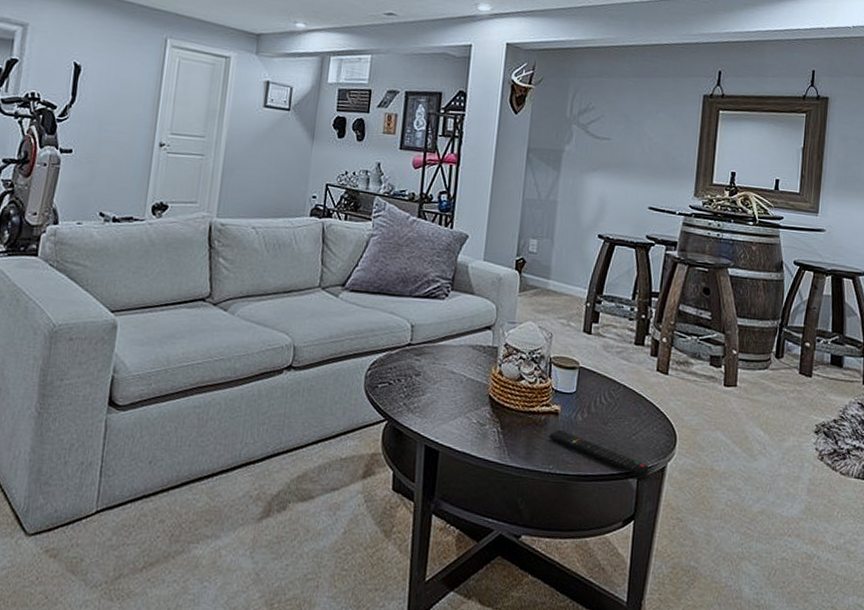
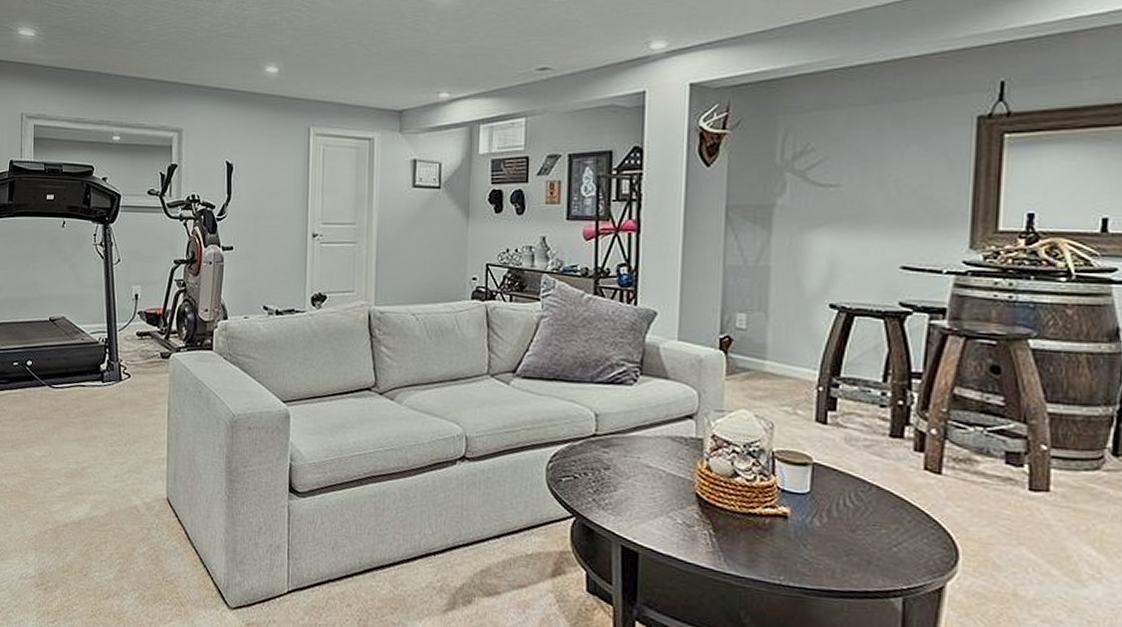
remote control: present [549,429,649,477] -> none [777,535,920,598]

